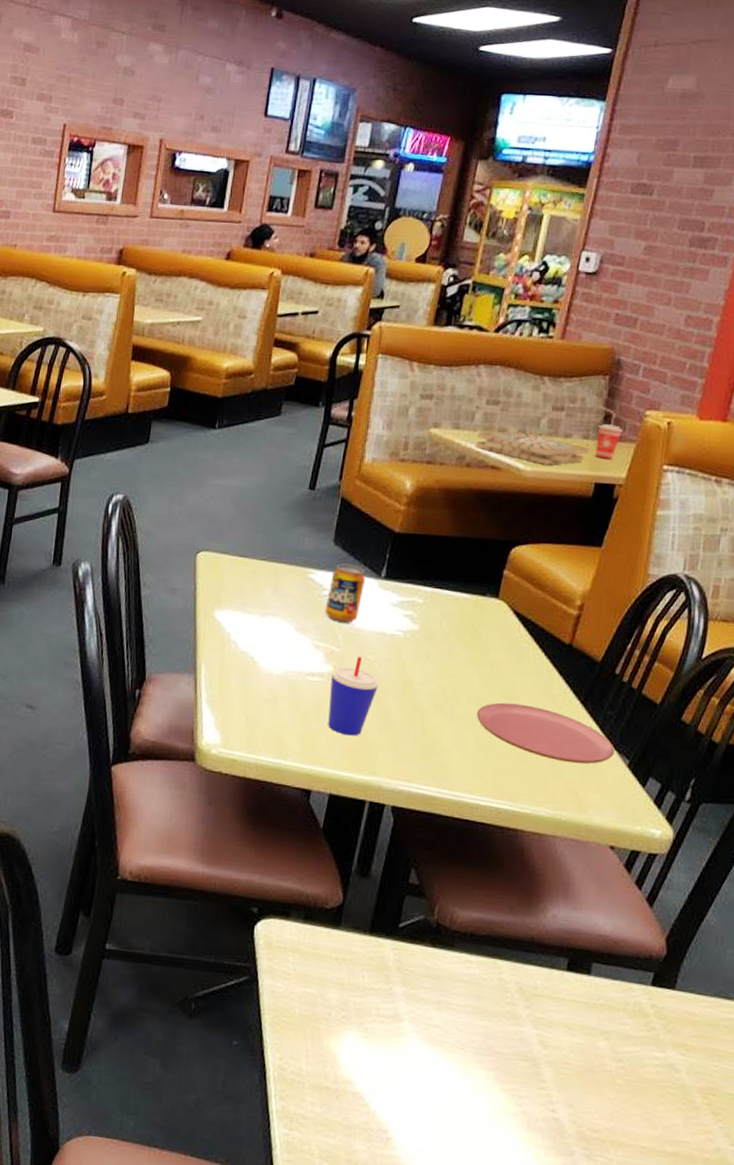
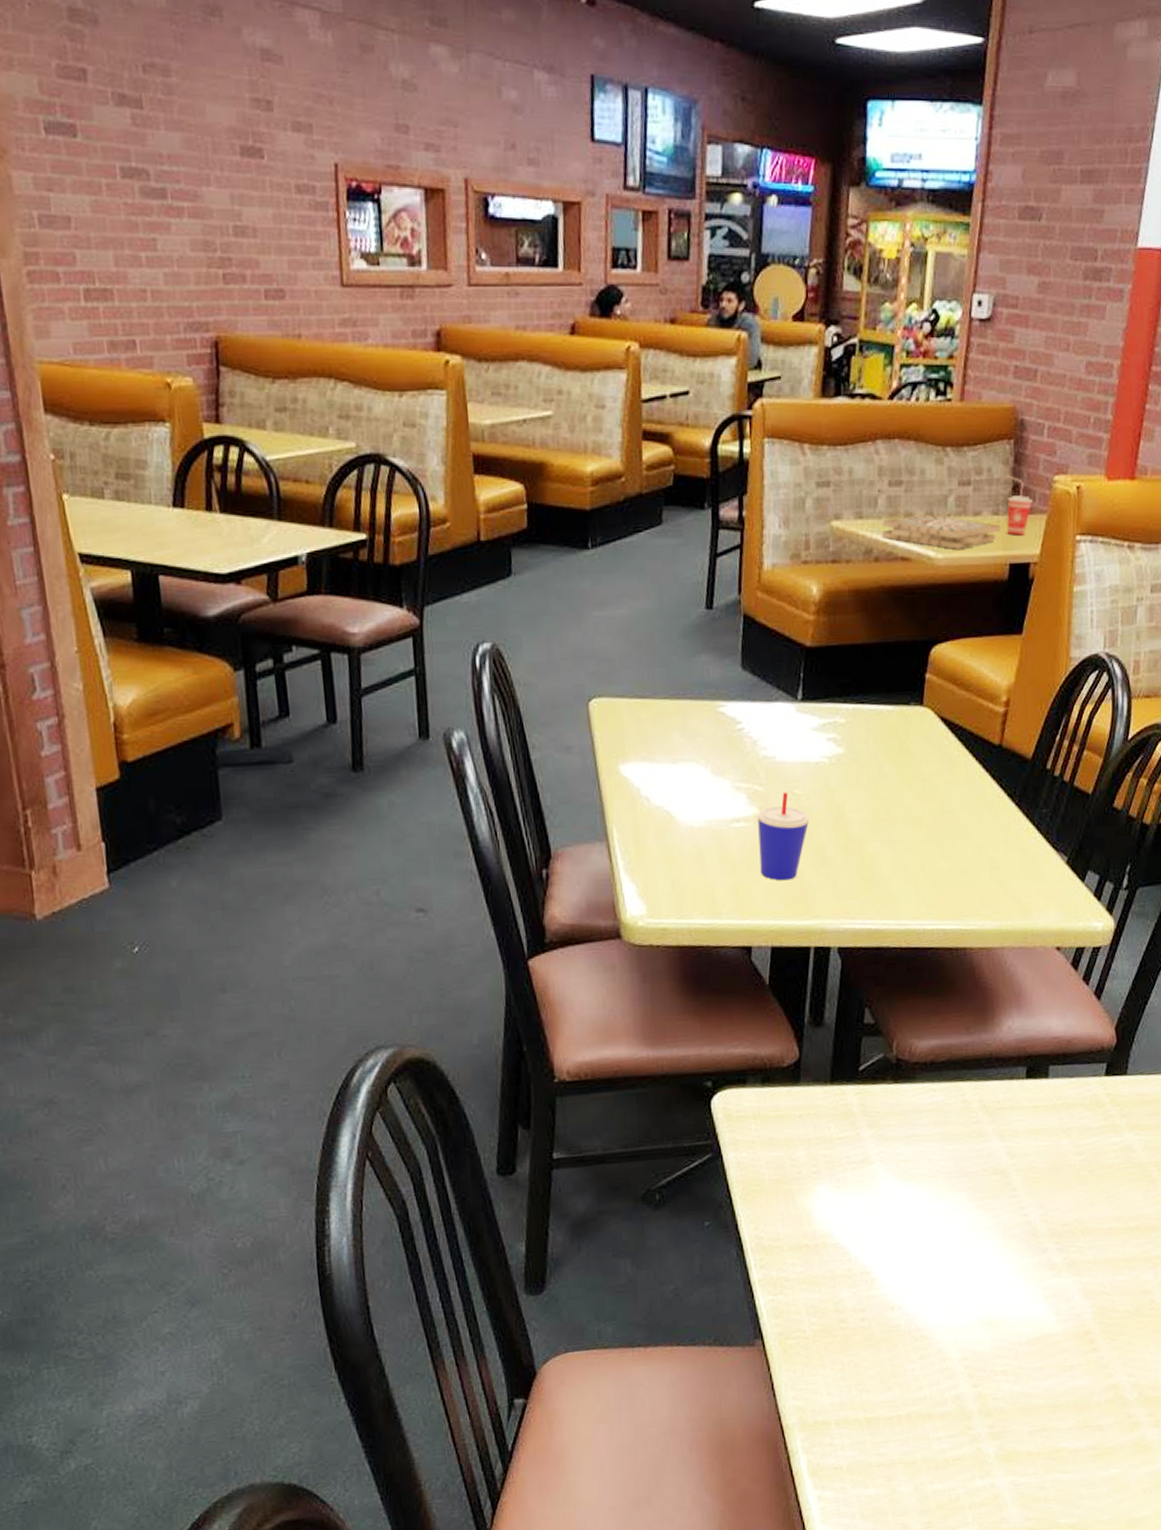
pop: present [325,563,365,623] -> none [741,690,781,758]
plate: present [476,702,615,764] -> none [913,816,1053,870]

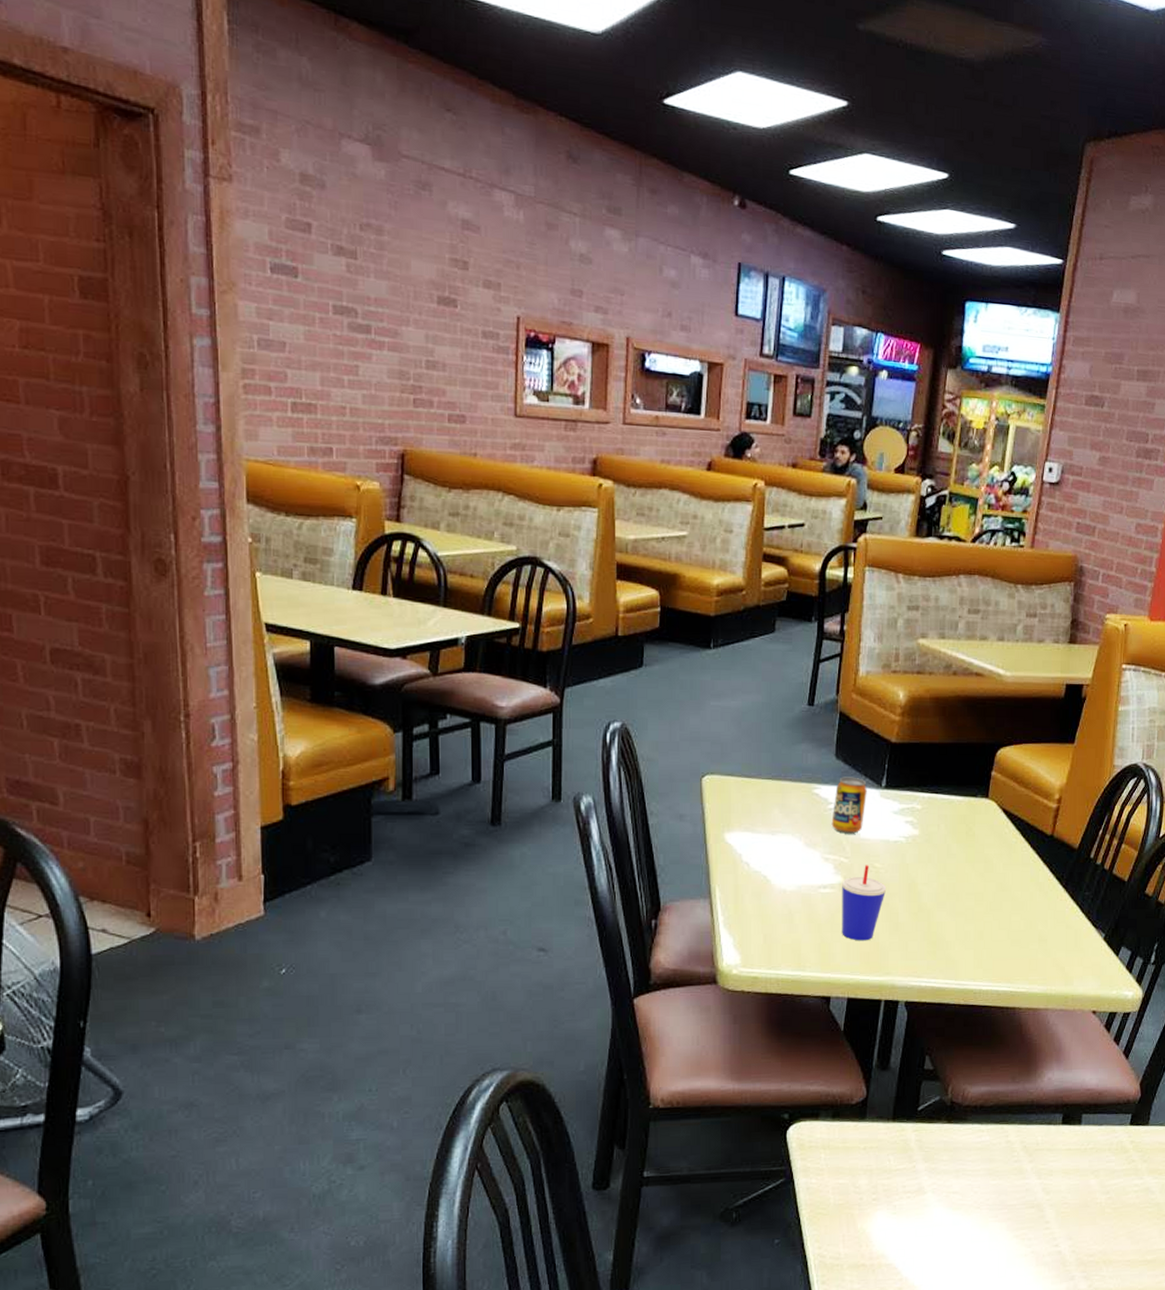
pop: none [741,690,781,758] -> present [831,777,867,834]
pizza box: present [881,514,1002,549] -> none [959,639,1061,669]
beverage cup: present [1006,475,1034,536] -> none [1065,611,1088,661]

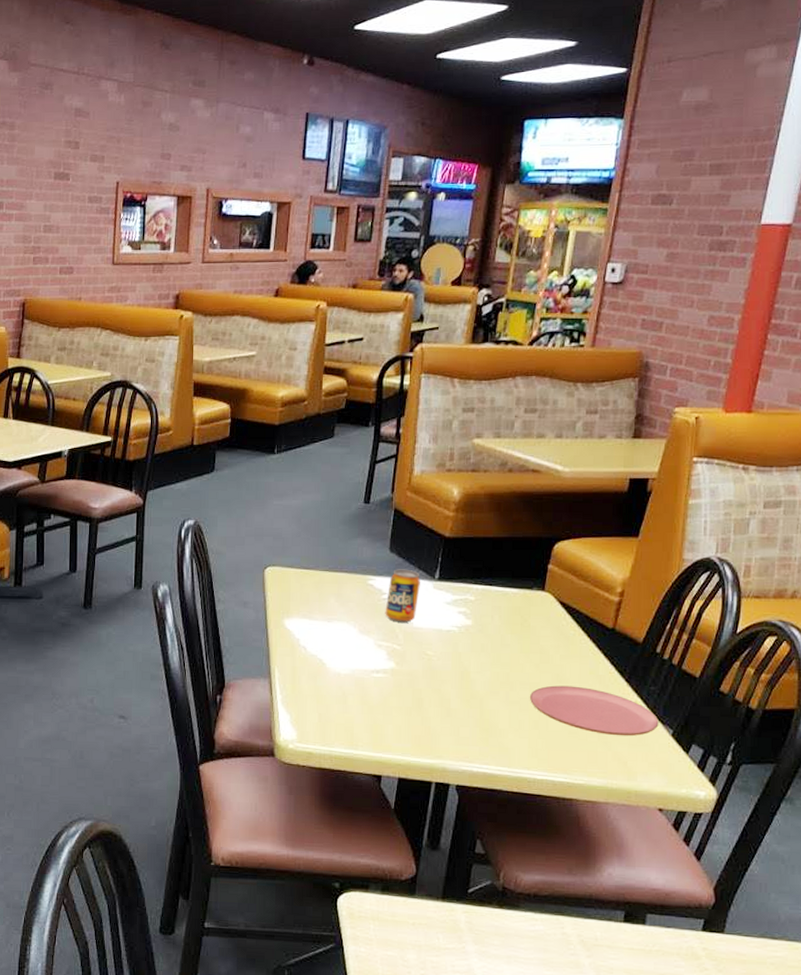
beverage cup: present [842,865,887,941] -> none [394,652,439,725]
plate: none [974,894,1093,942] -> present [529,685,659,737]

